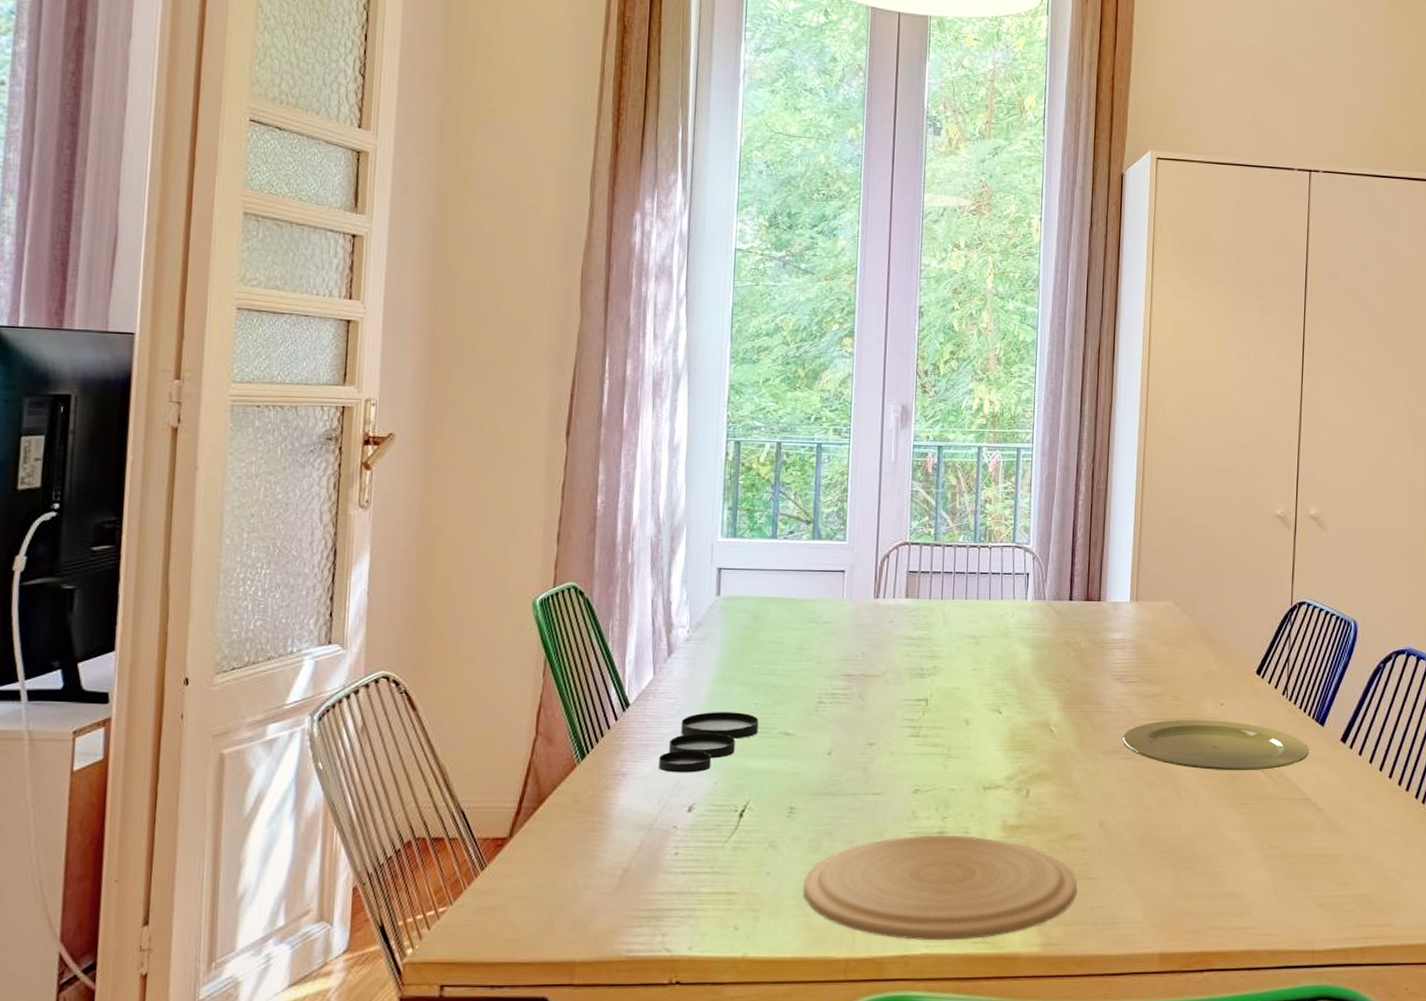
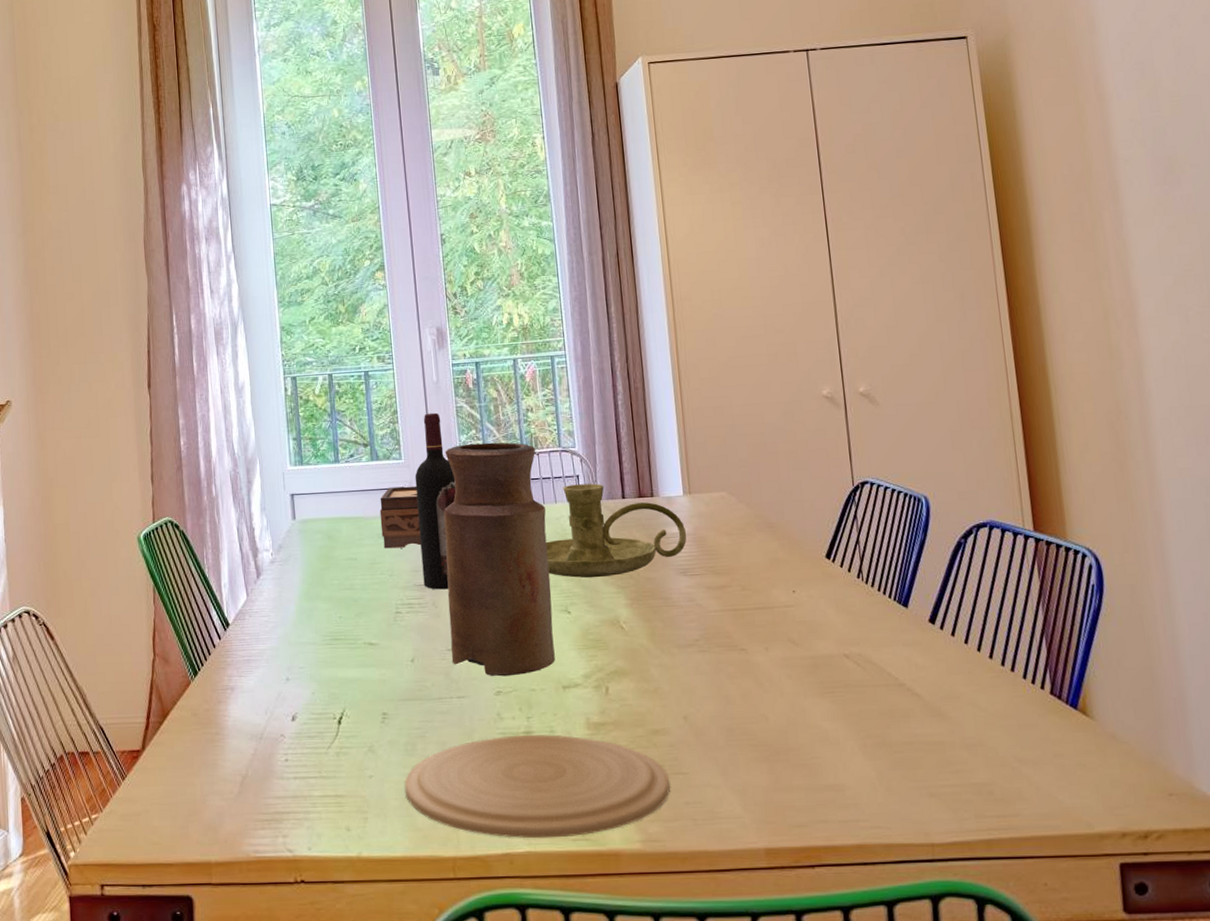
plate: present [658,712,759,773] -> none [260,626,345,685]
tissue box: none [813,569,858,635] -> present [379,486,422,549]
wine bottle: none [852,494,901,681] -> present [415,412,456,590]
vase: none [871,531,991,775] -> present [443,442,555,677]
candle holder: none [985,582,1128,679] -> present [546,483,687,578]
plate: present [1123,719,1309,771] -> none [695,608,896,659]

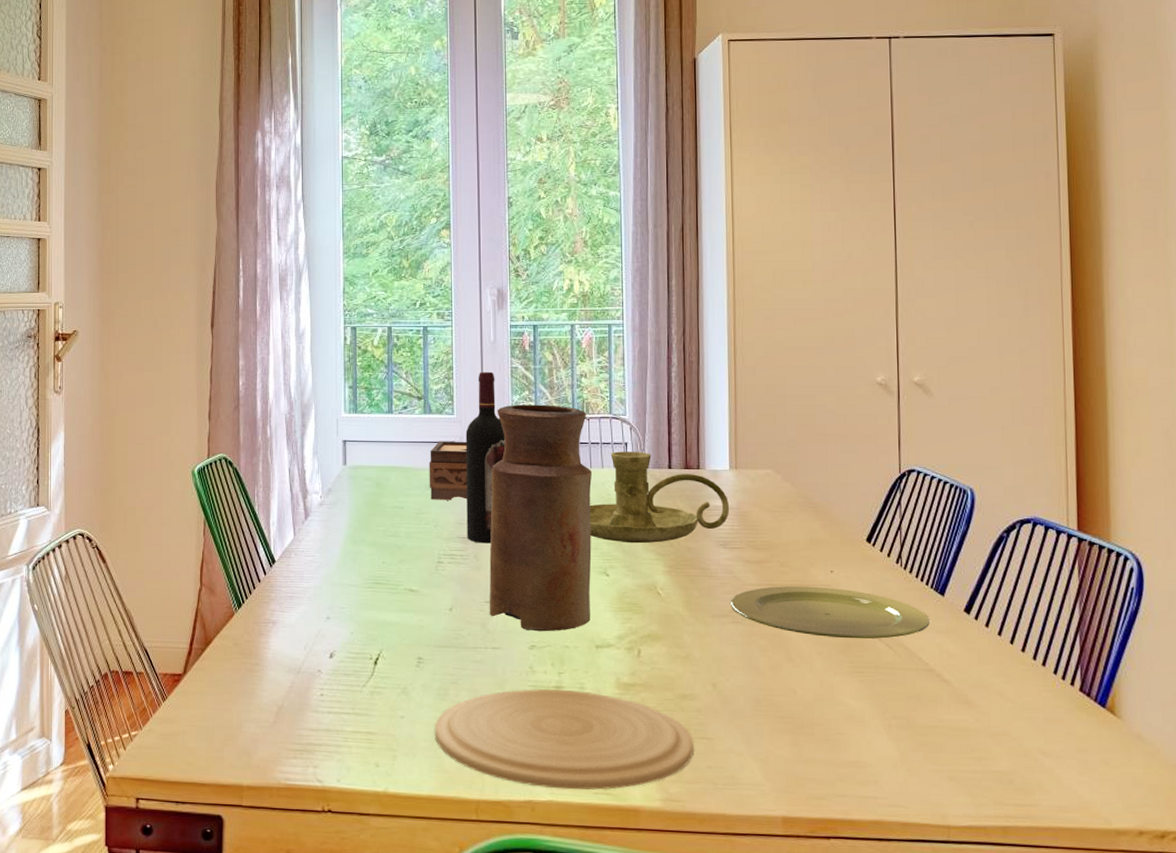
plate: none [695,608,896,659] -> present [731,585,930,639]

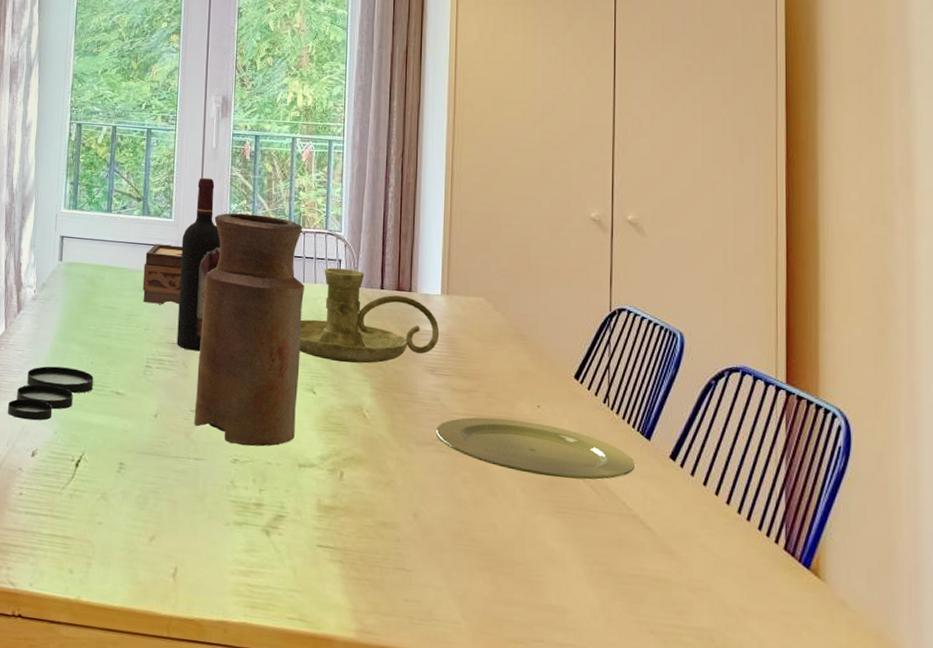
plate: none [302,569,386,623] -> present [7,366,94,421]
plate: present [434,689,693,790] -> none [131,504,391,616]

